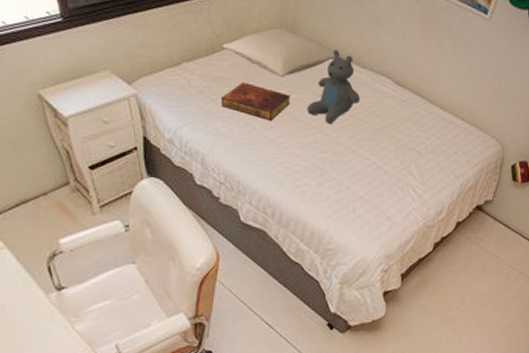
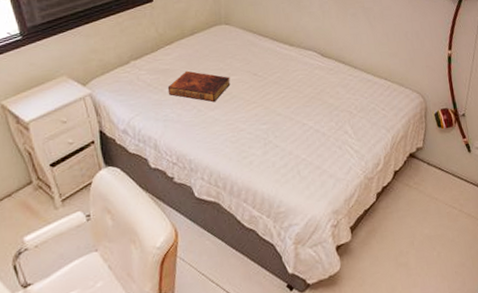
pillow: present [221,27,336,77] -> none [165,20,267,63]
teddy bear: present [307,49,360,125] -> none [246,33,292,98]

